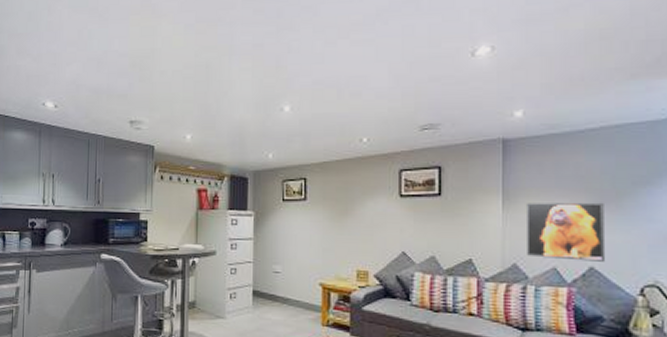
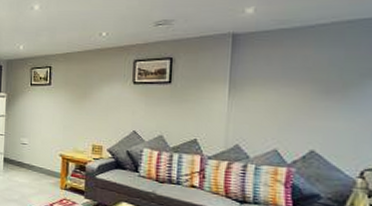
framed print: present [525,202,604,262] -> none [249,91,330,146]

